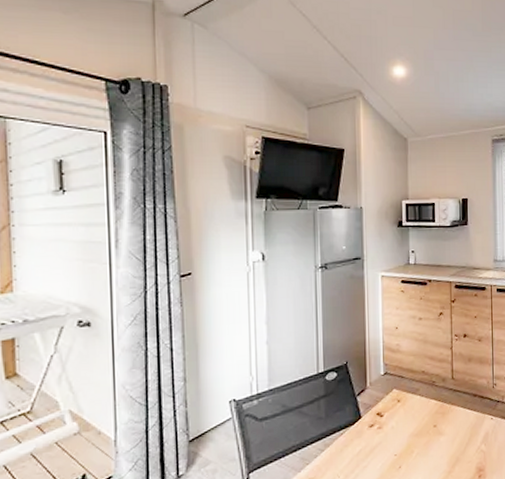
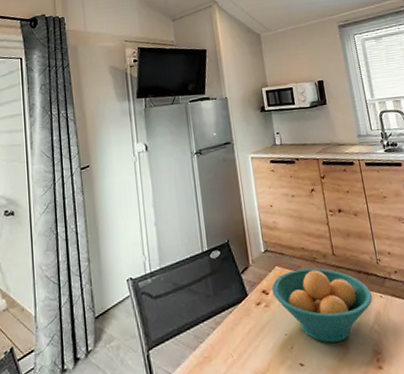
fruit bowl: none [387,391,484,462] -> present [271,268,373,343]

